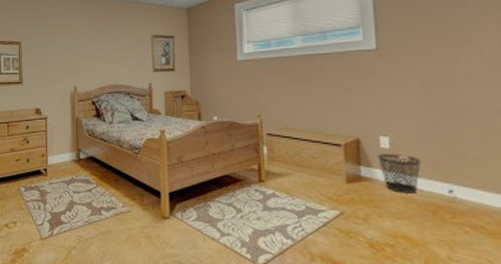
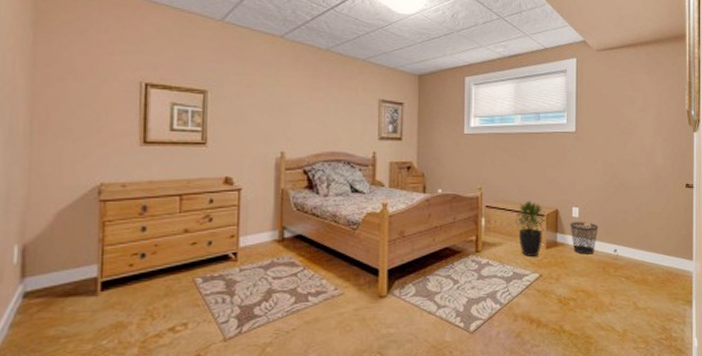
potted plant: none [303,128,344,191] -> present [515,200,546,256]

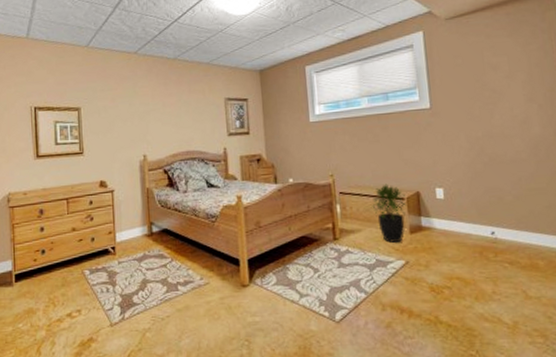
wastebasket: present [570,222,599,255] -> none [435,203,470,239]

